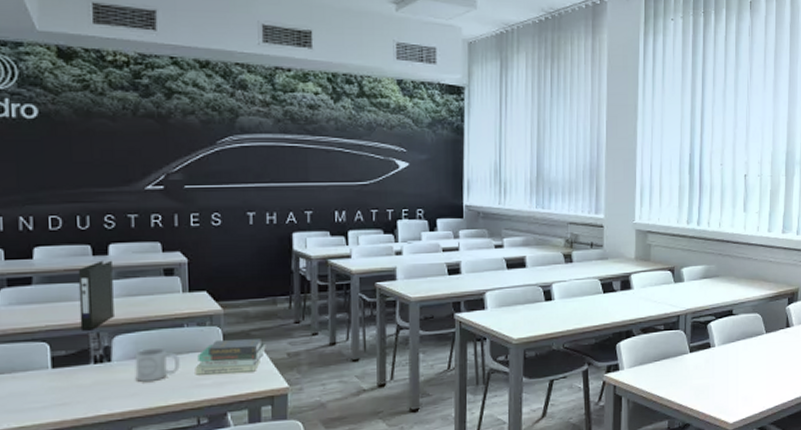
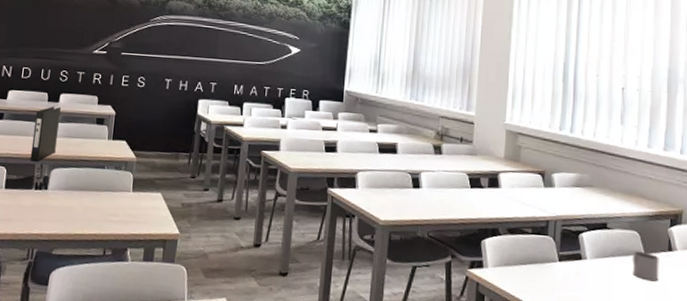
mug: present [134,347,180,382] -> none [62,182,98,211]
books: present [195,339,266,375] -> none [107,183,166,216]
mug: none [755,331,779,358] -> present [632,251,659,282]

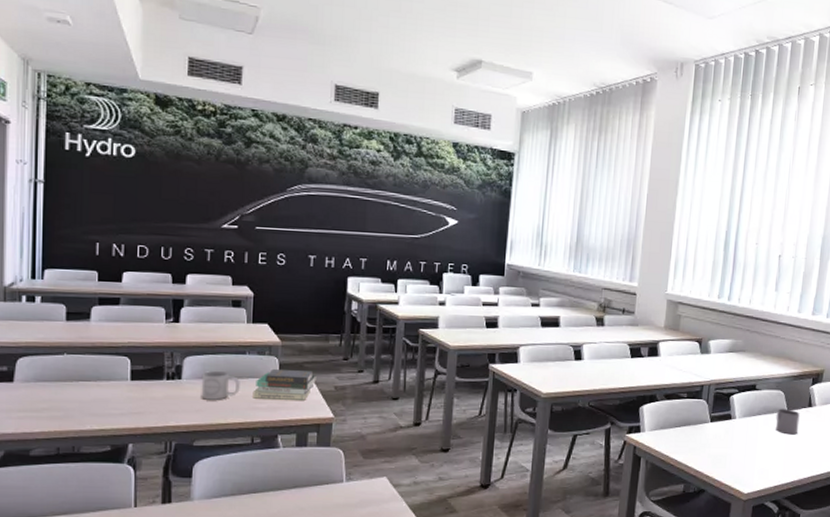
binder: present [30,106,61,162] -> none [157,288,188,350]
mug: none [62,182,98,211] -> present [201,370,240,400]
books: none [107,183,166,216] -> present [252,368,317,400]

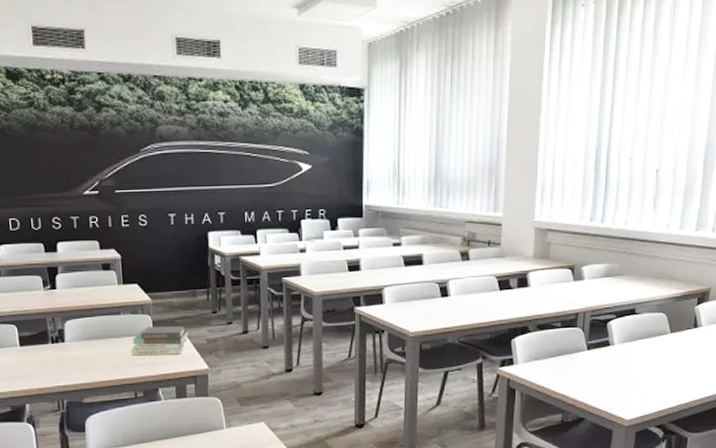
mug: present [201,370,240,400] -> none [82,331,119,360]
mug: present [776,408,800,435] -> none [658,331,685,358]

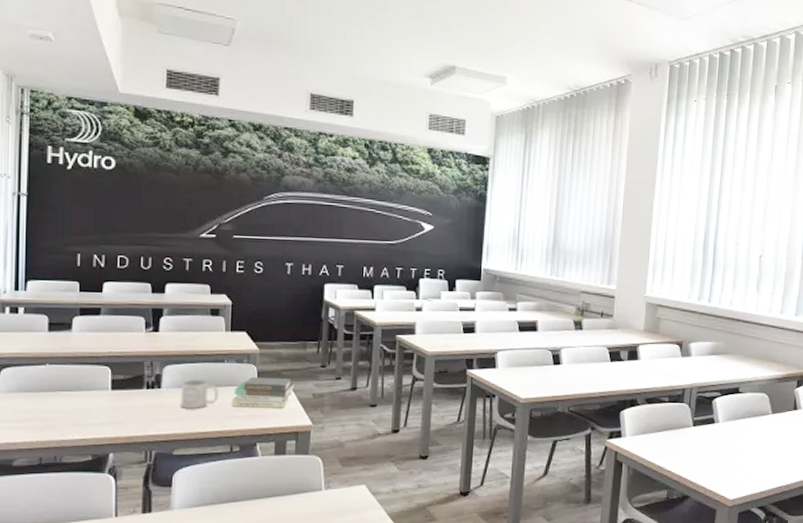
mug: none [82,331,119,360] -> present [180,379,219,409]

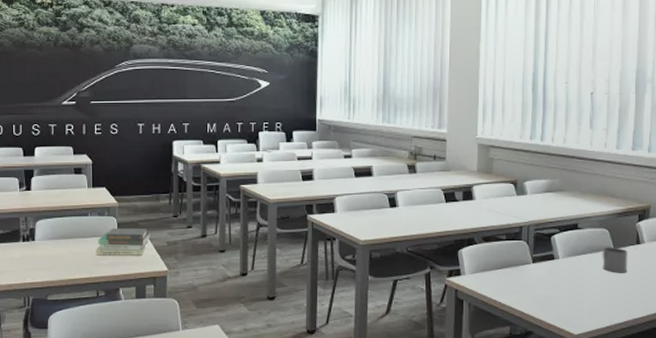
mug: present [180,379,219,409] -> none [52,231,85,258]
mug: none [760,412,785,439] -> present [602,247,628,273]

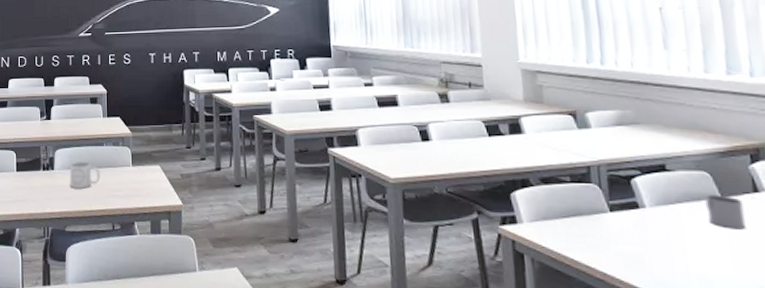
mug: none [52,231,85,258] -> present [69,161,100,189]
books: present [96,227,151,256] -> none [111,158,164,188]

